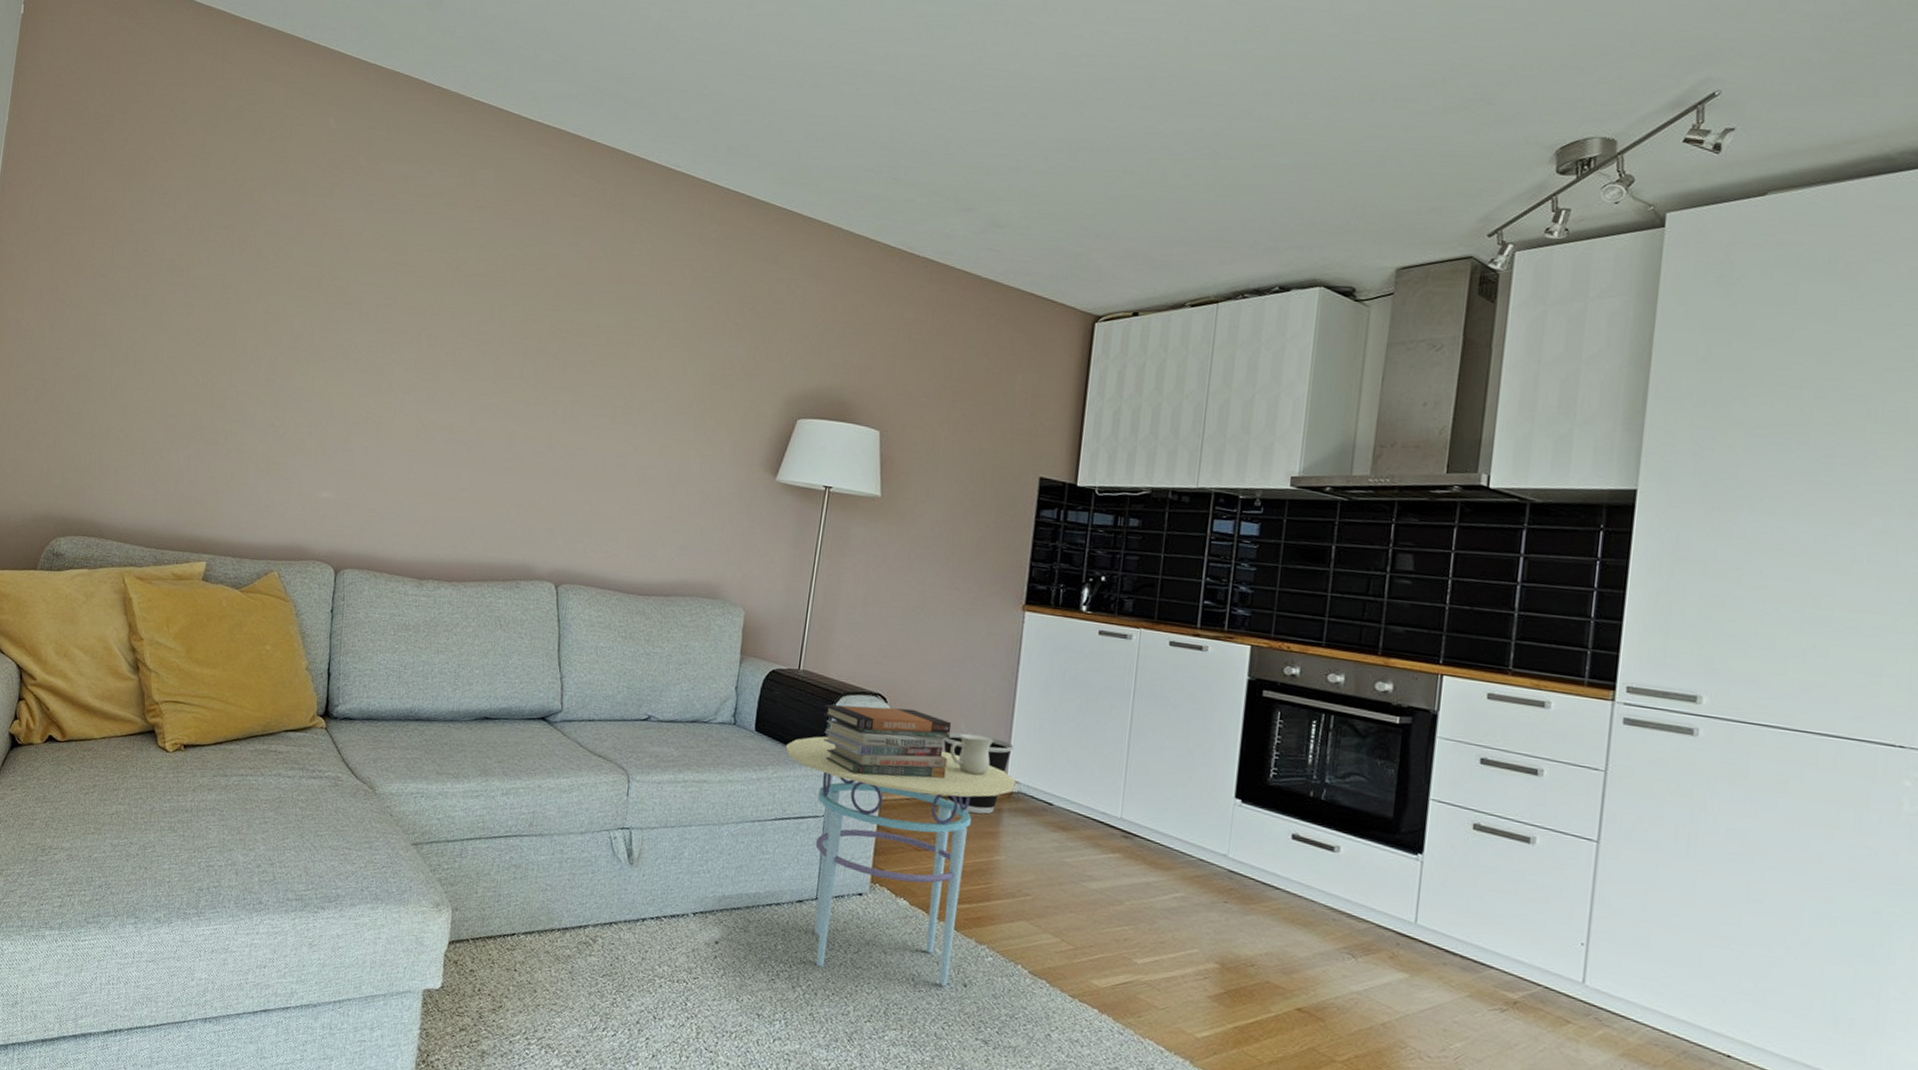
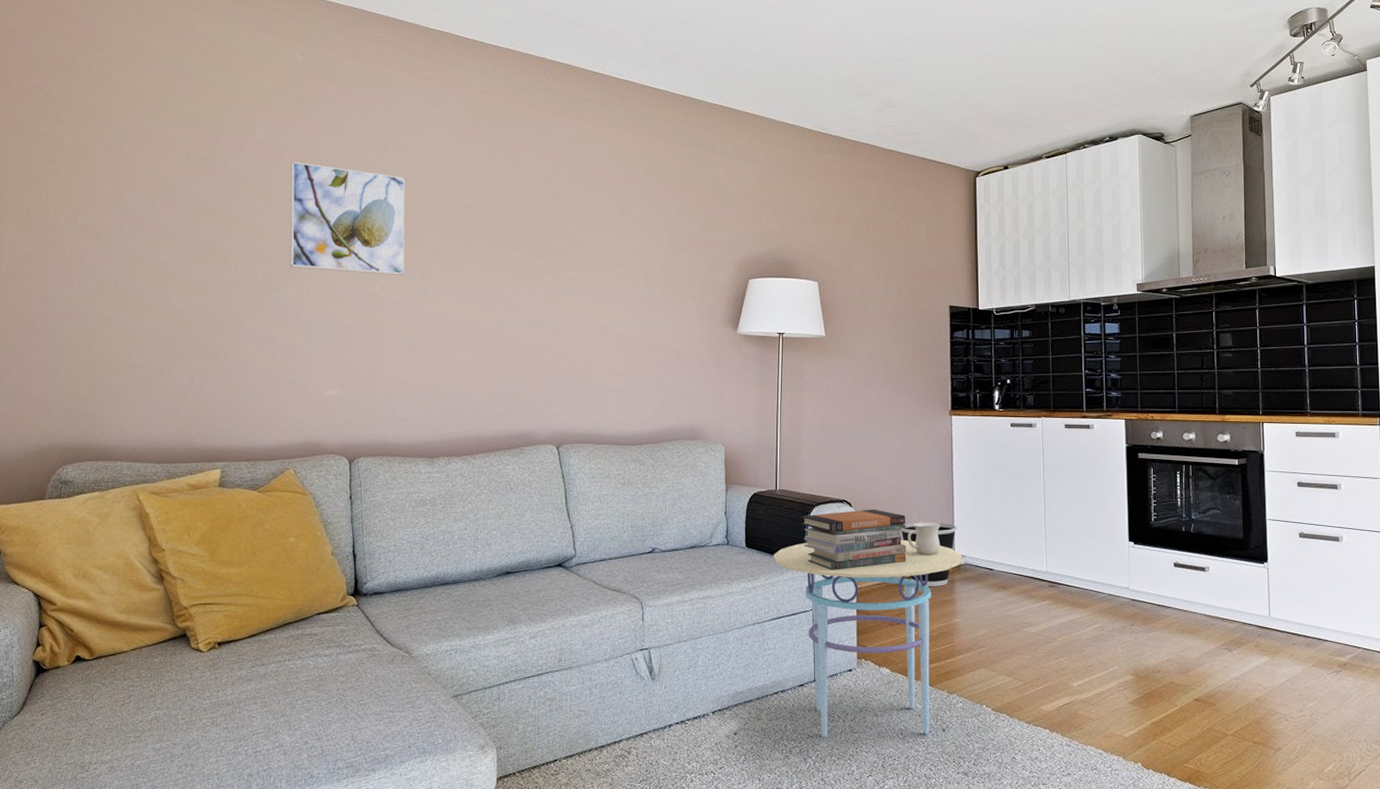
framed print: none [298,237,427,375] -> present [290,161,405,276]

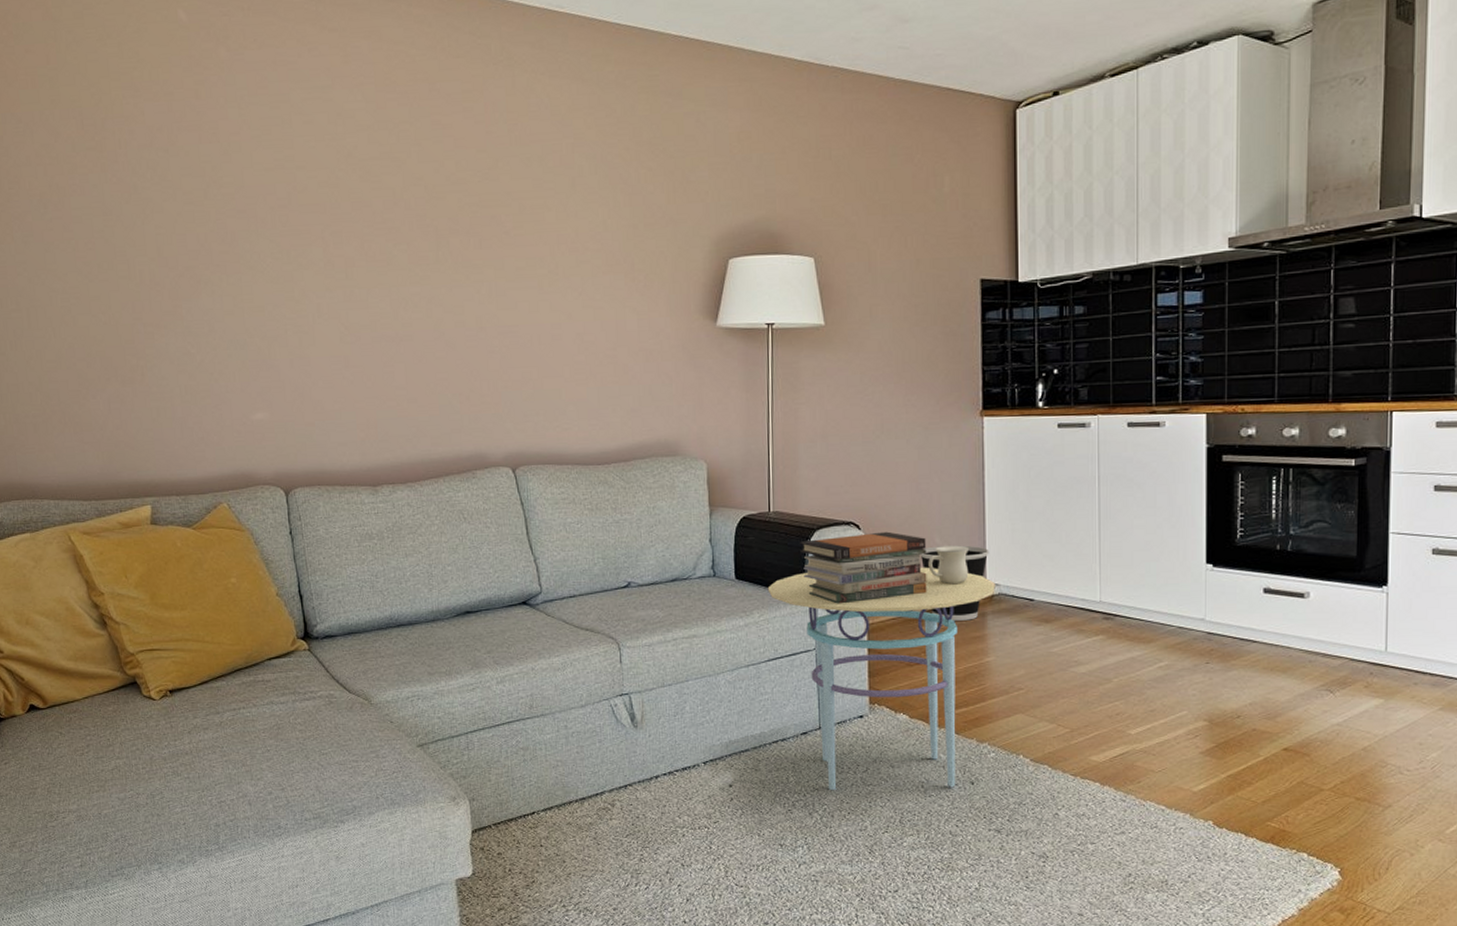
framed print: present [290,161,405,276] -> none [186,145,326,276]

